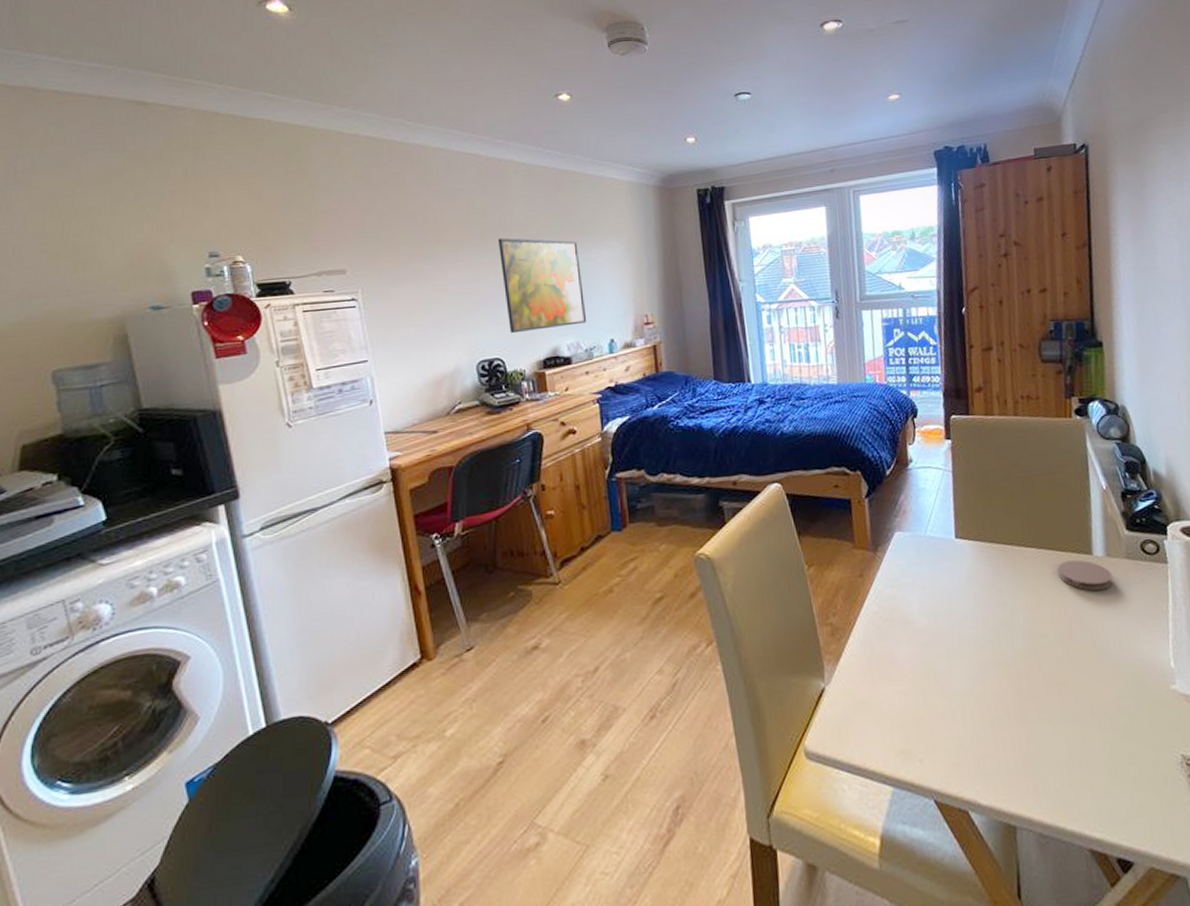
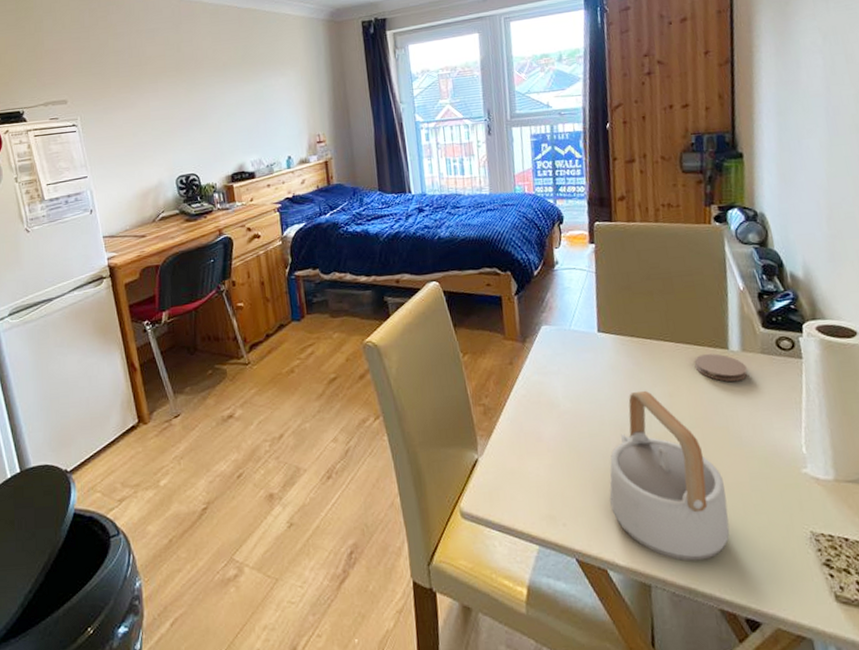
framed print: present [497,237,587,334] -> none [190,69,268,153]
teapot: none [970,602,1099,796] -> present [609,390,730,561]

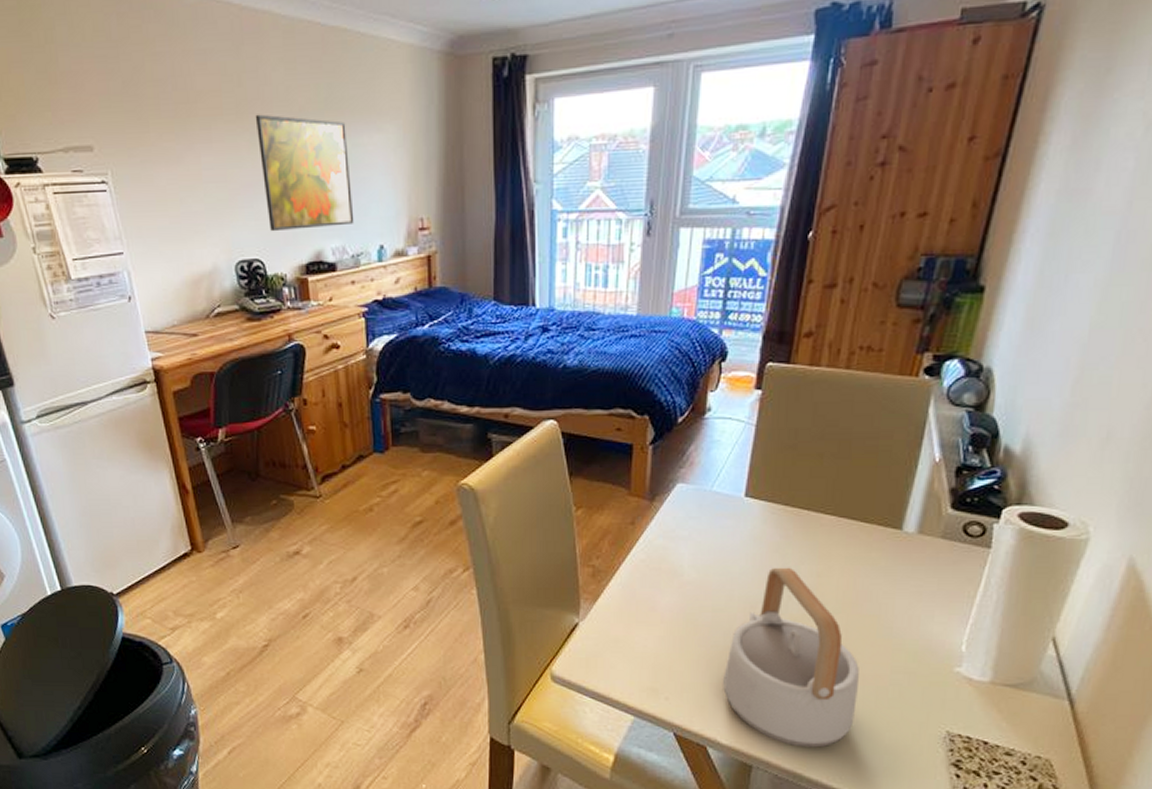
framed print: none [190,69,268,153] -> present [255,114,355,232]
coaster: present [694,353,748,382] -> none [855,533,920,567]

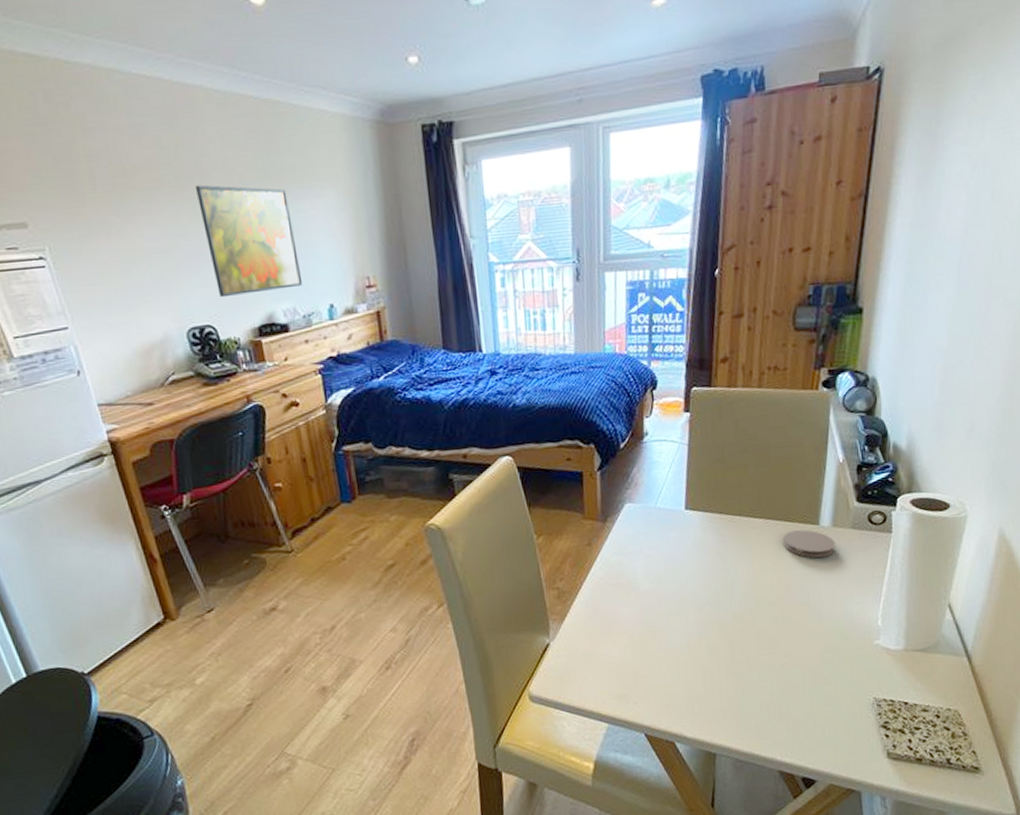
teapot: present [723,567,859,748] -> none [683,568,798,731]
coaster: none [855,533,920,567] -> present [782,529,835,558]

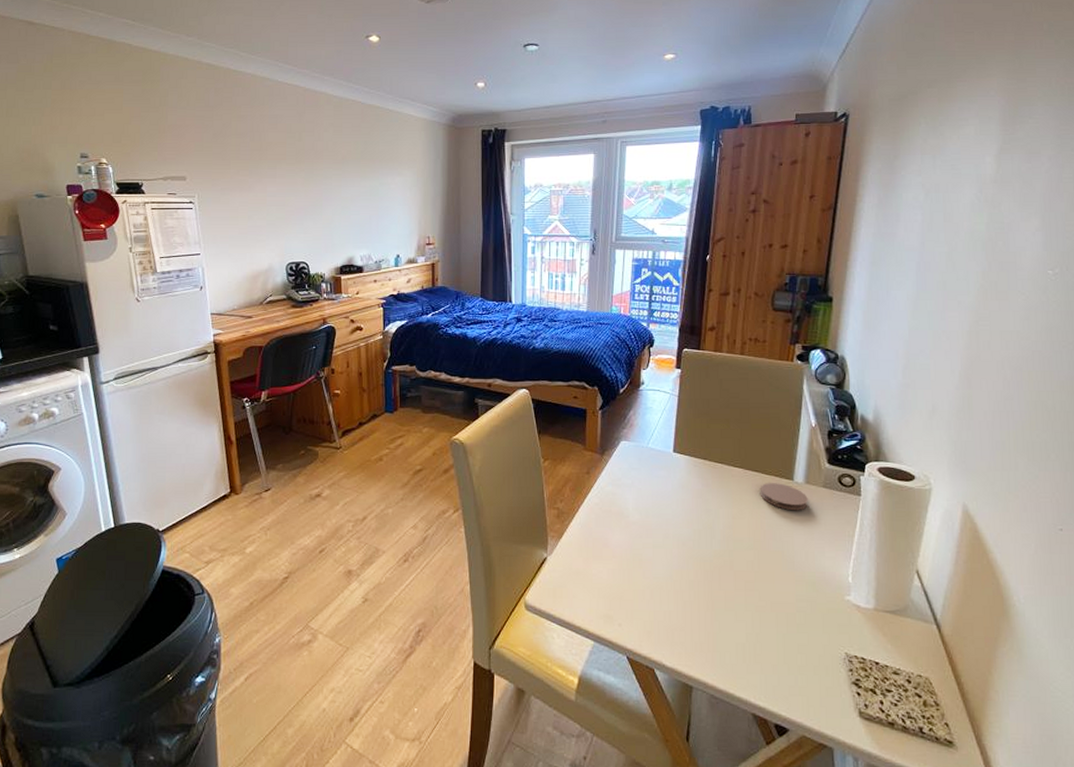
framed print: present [195,184,303,298] -> none [309,160,379,242]

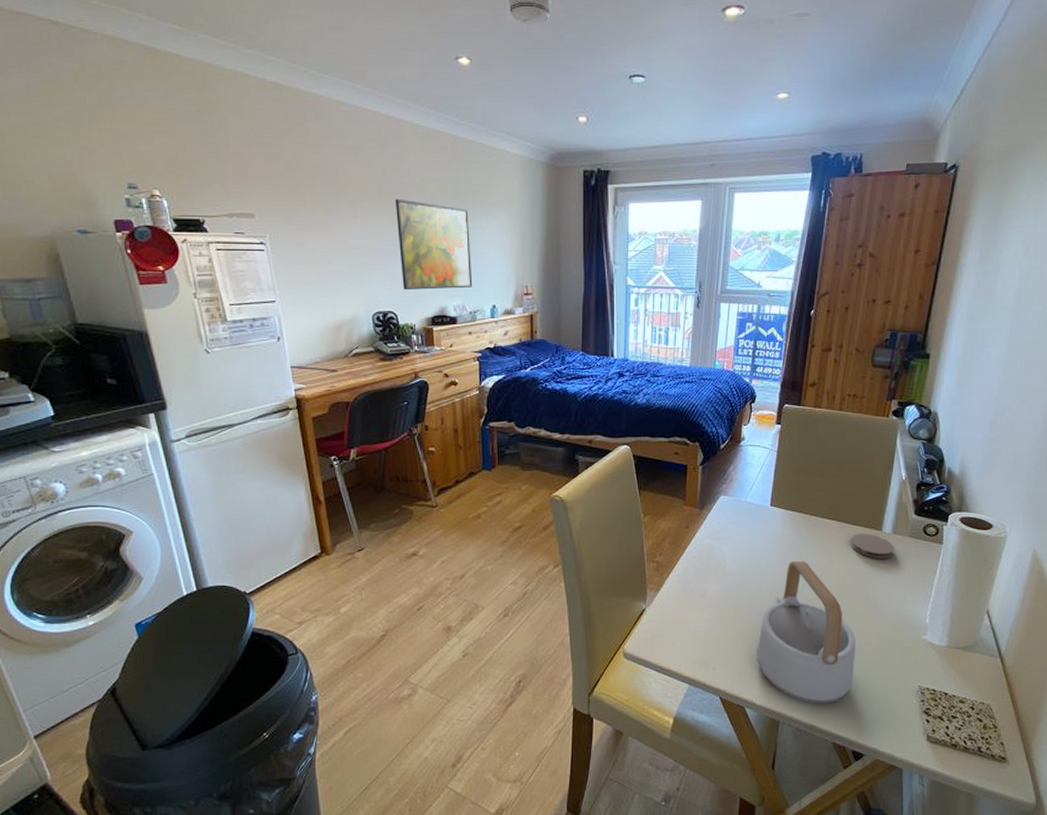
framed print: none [309,160,379,242] -> present [395,198,473,291]
teapot: none [665,510,772,669] -> present [757,560,856,704]

